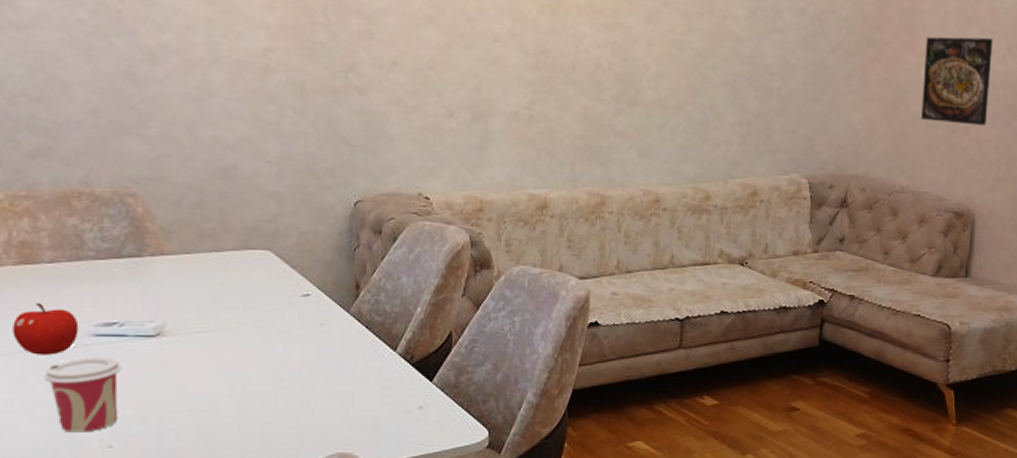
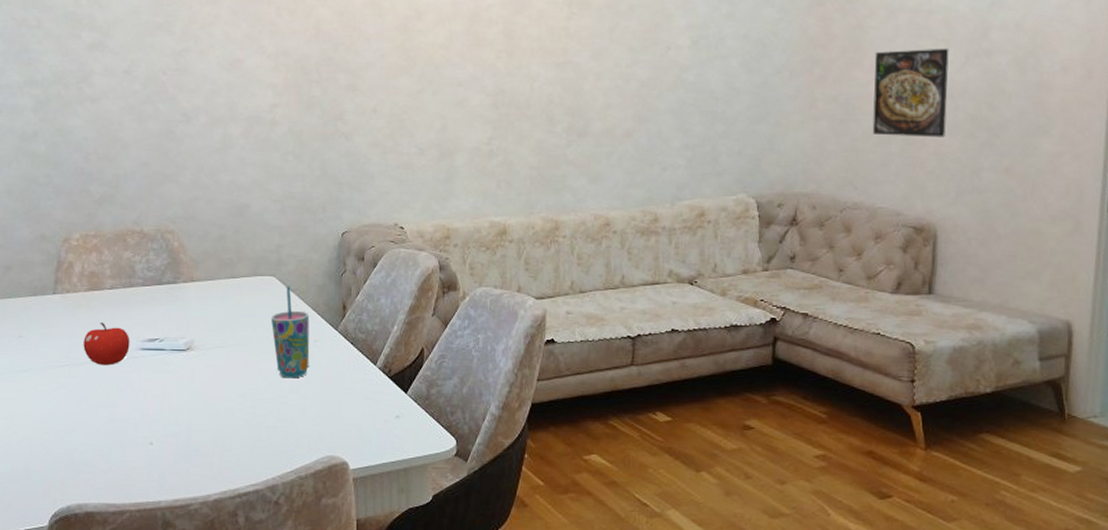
cup: present [44,357,122,433] -> none [104,367,161,431]
cup: none [266,262,315,367] -> present [271,286,310,379]

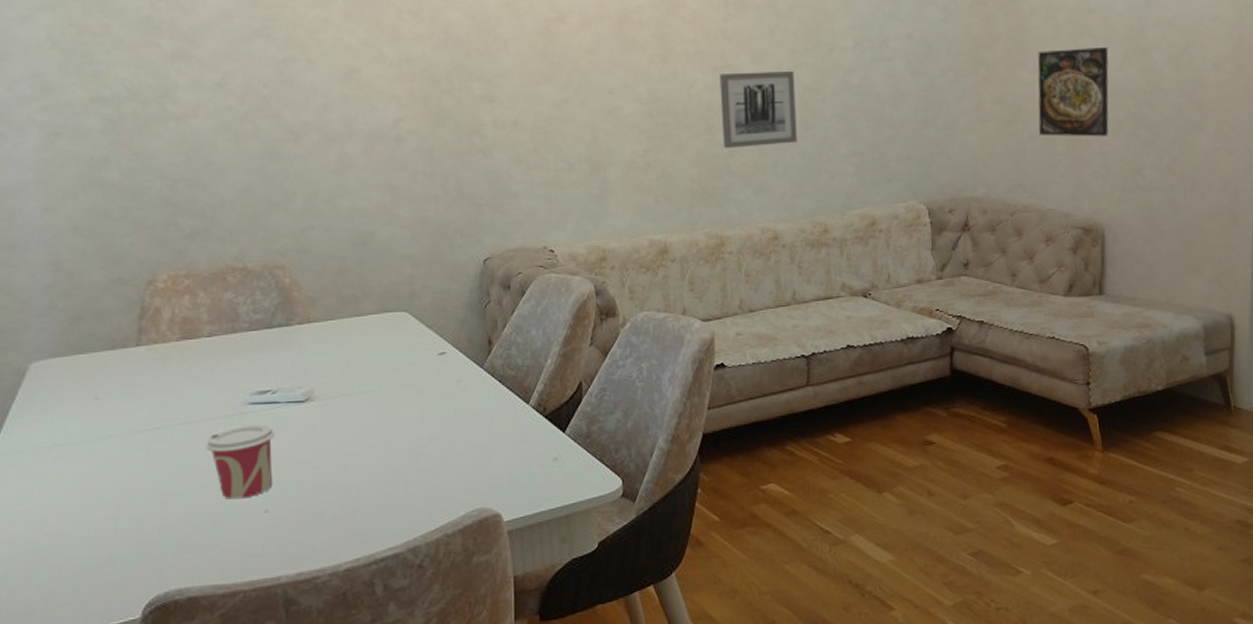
fruit: present [83,321,130,366] -> none [177,375,236,426]
cup: none [104,367,161,431] -> present [206,424,276,499]
cup: present [271,286,310,379] -> none [406,322,452,426]
wall art: none [561,67,632,139] -> present [719,70,797,148]

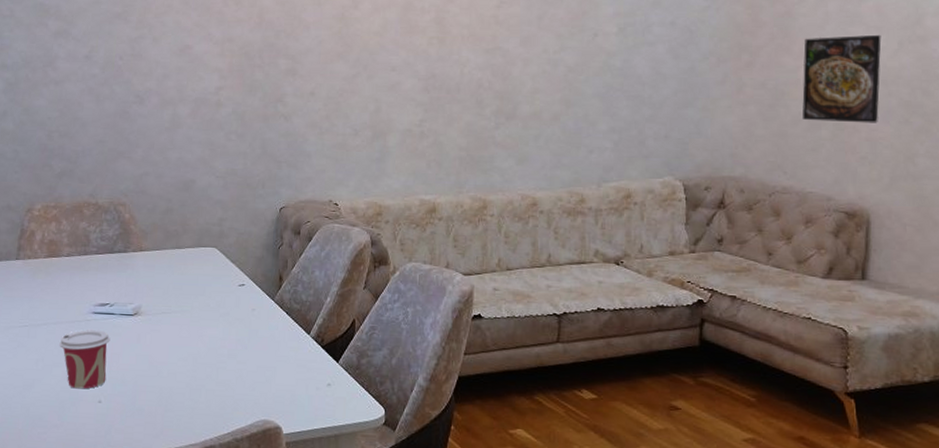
wall art: present [719,70,797,148] -> none [490,53,559,121]

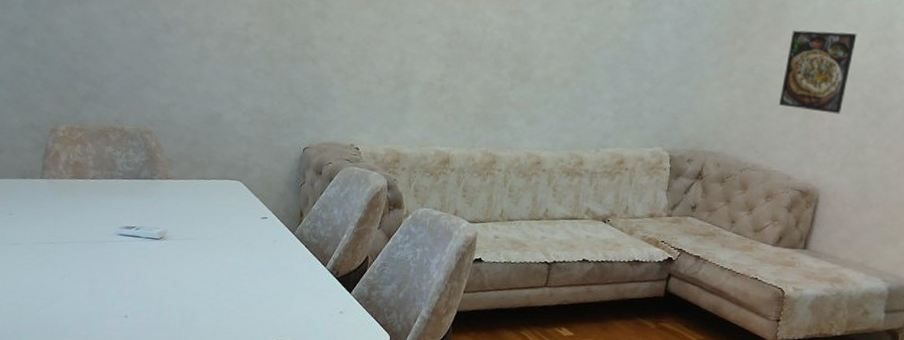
cup: present [59,330,111,389] -> none [86,250,137,305]

